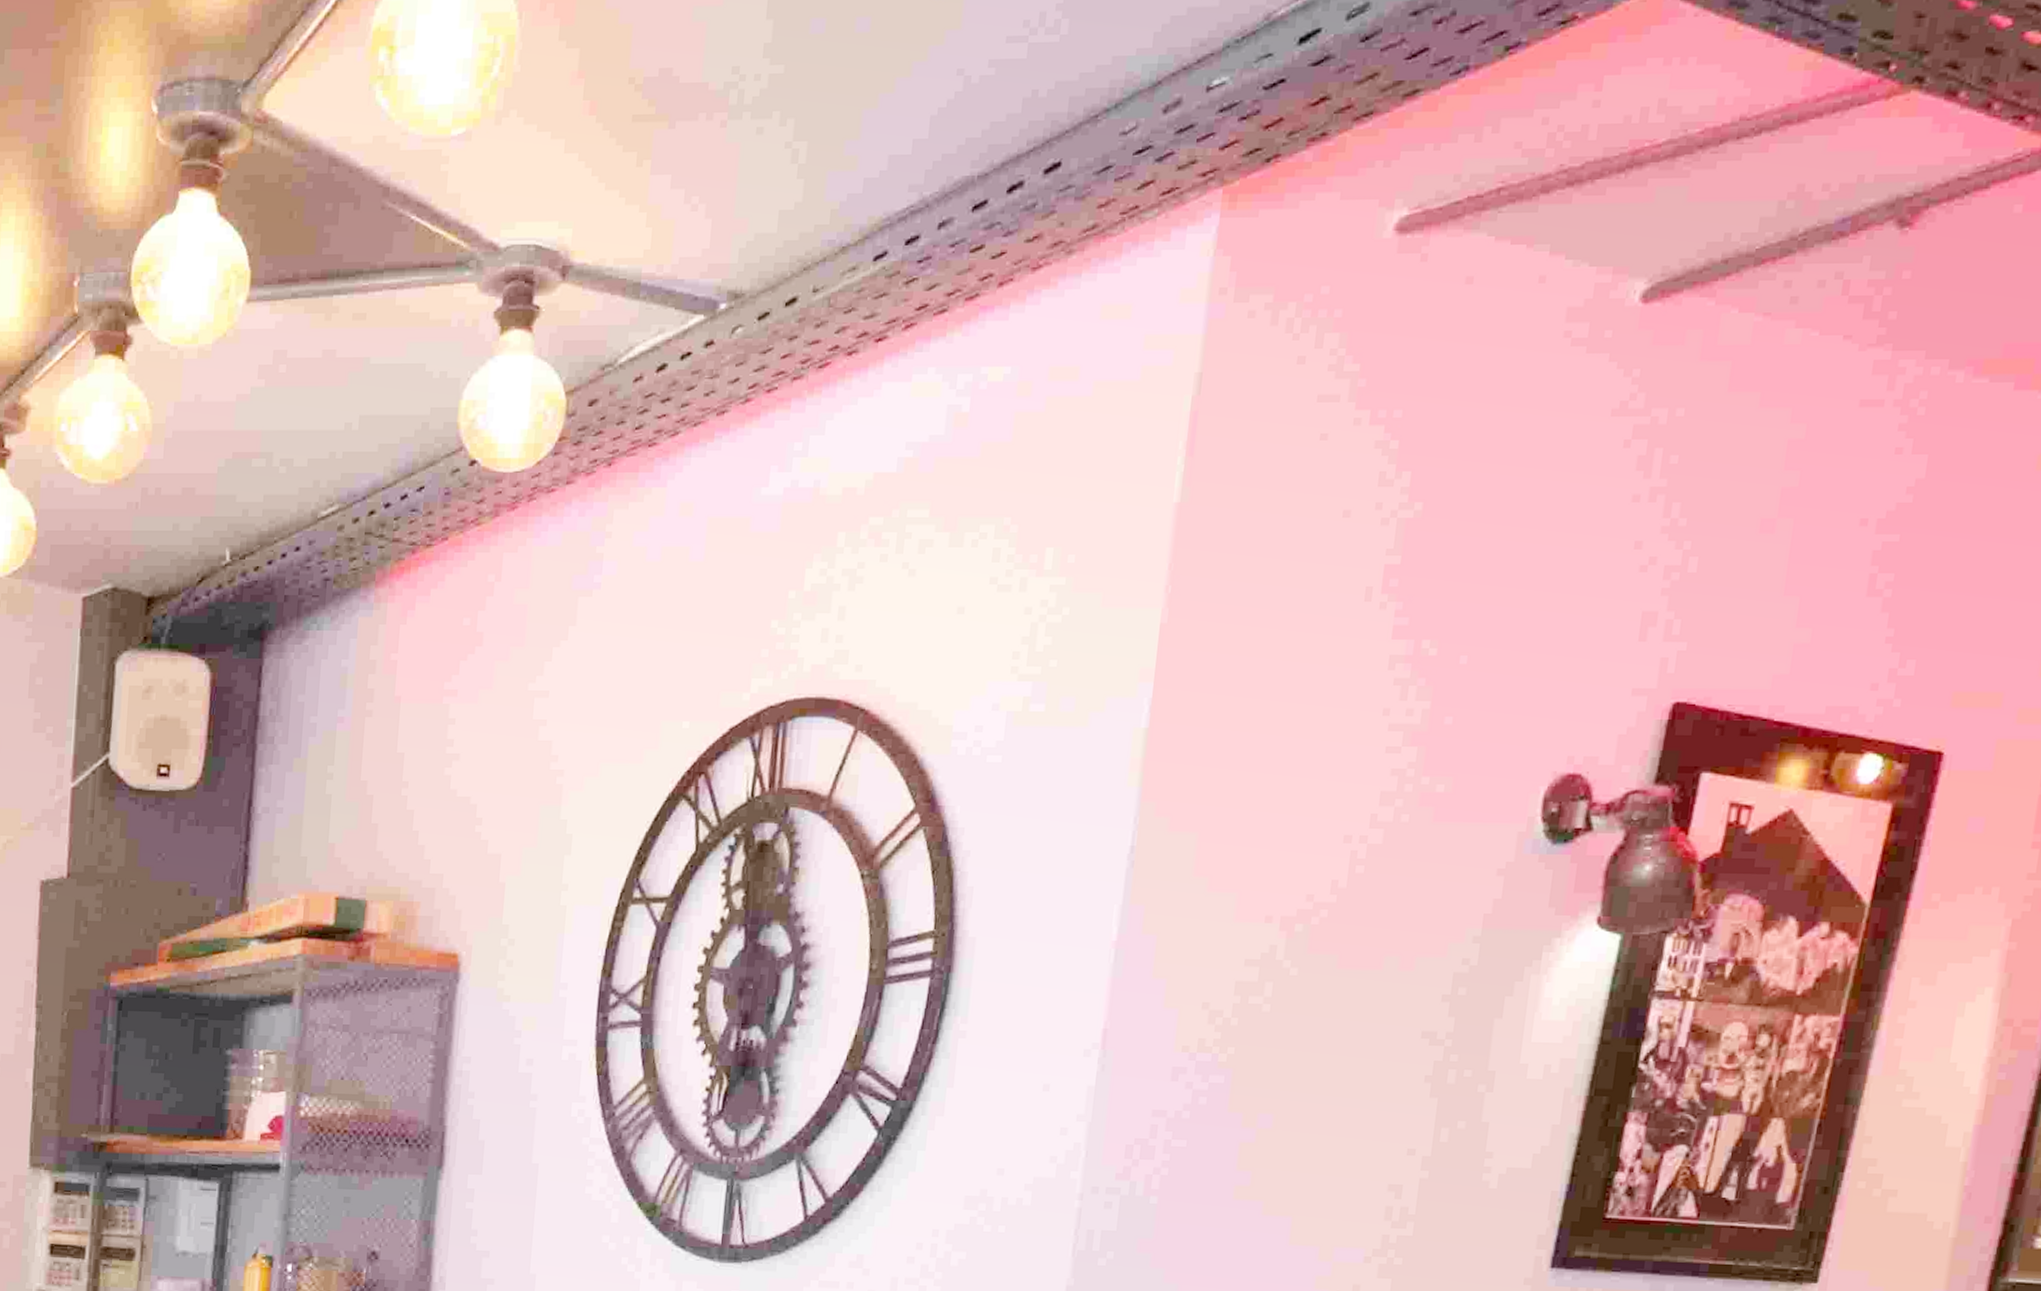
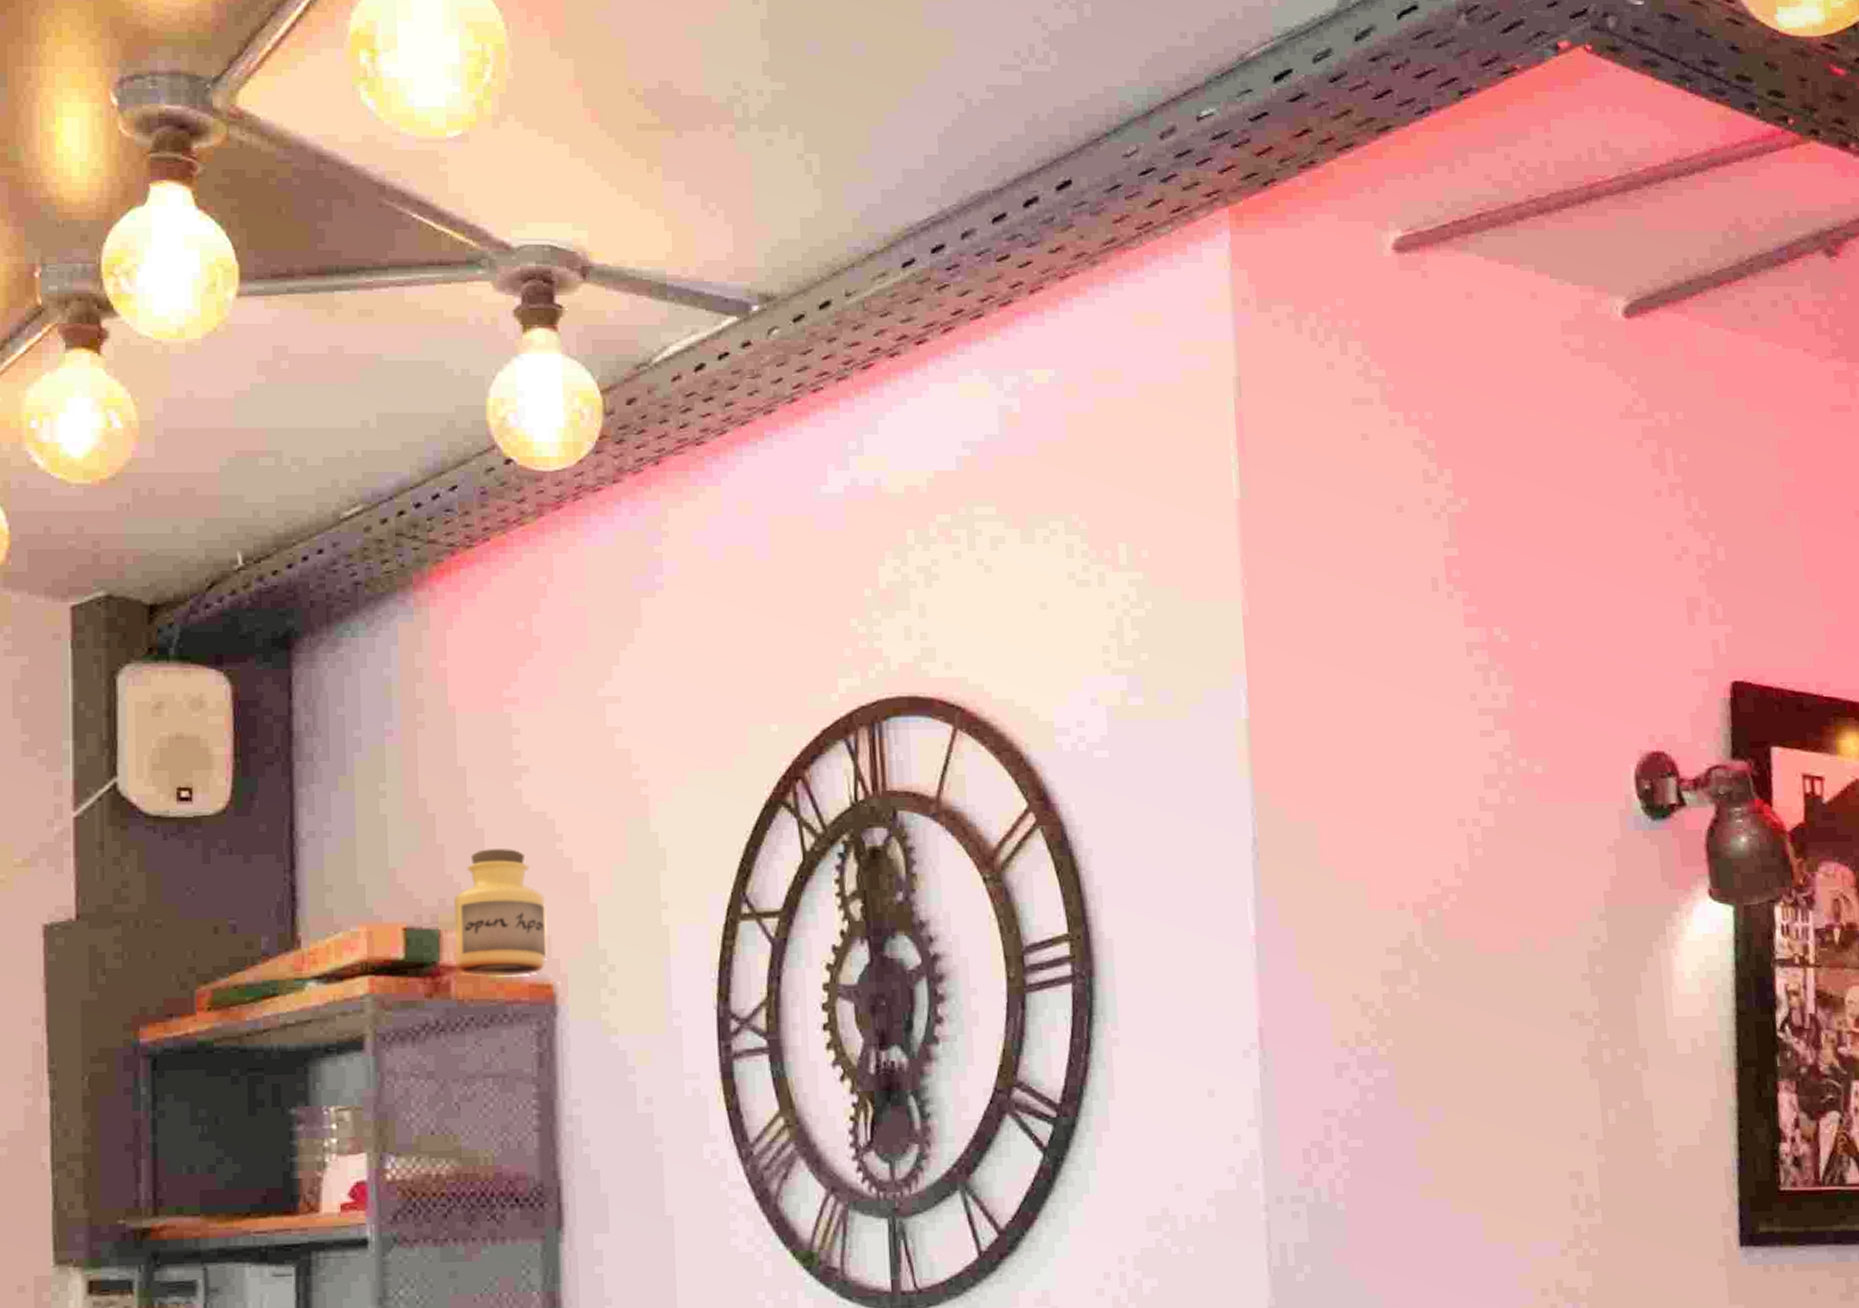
jar: none [377,829,460,945] -> present [454,849,547,977]

